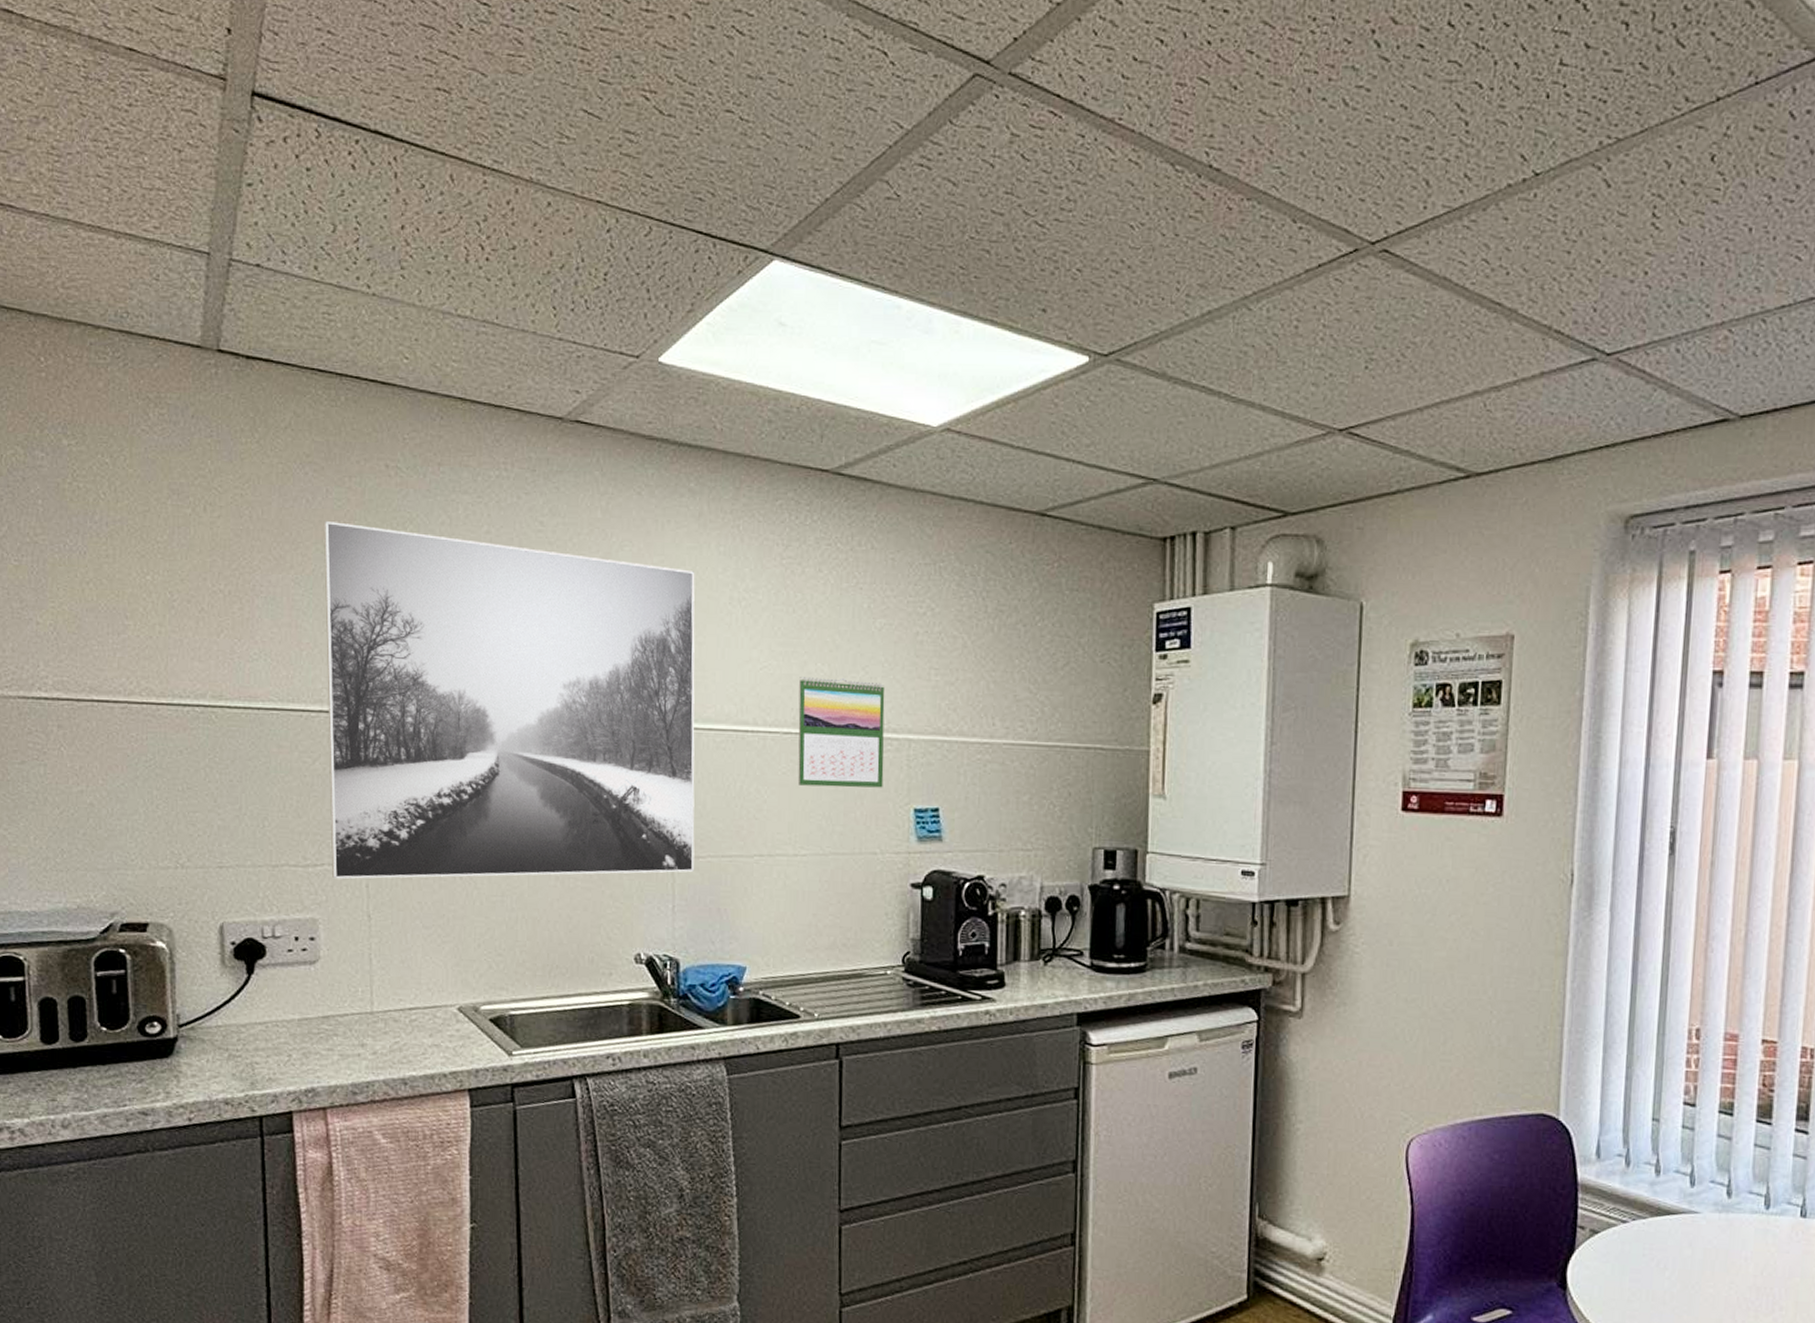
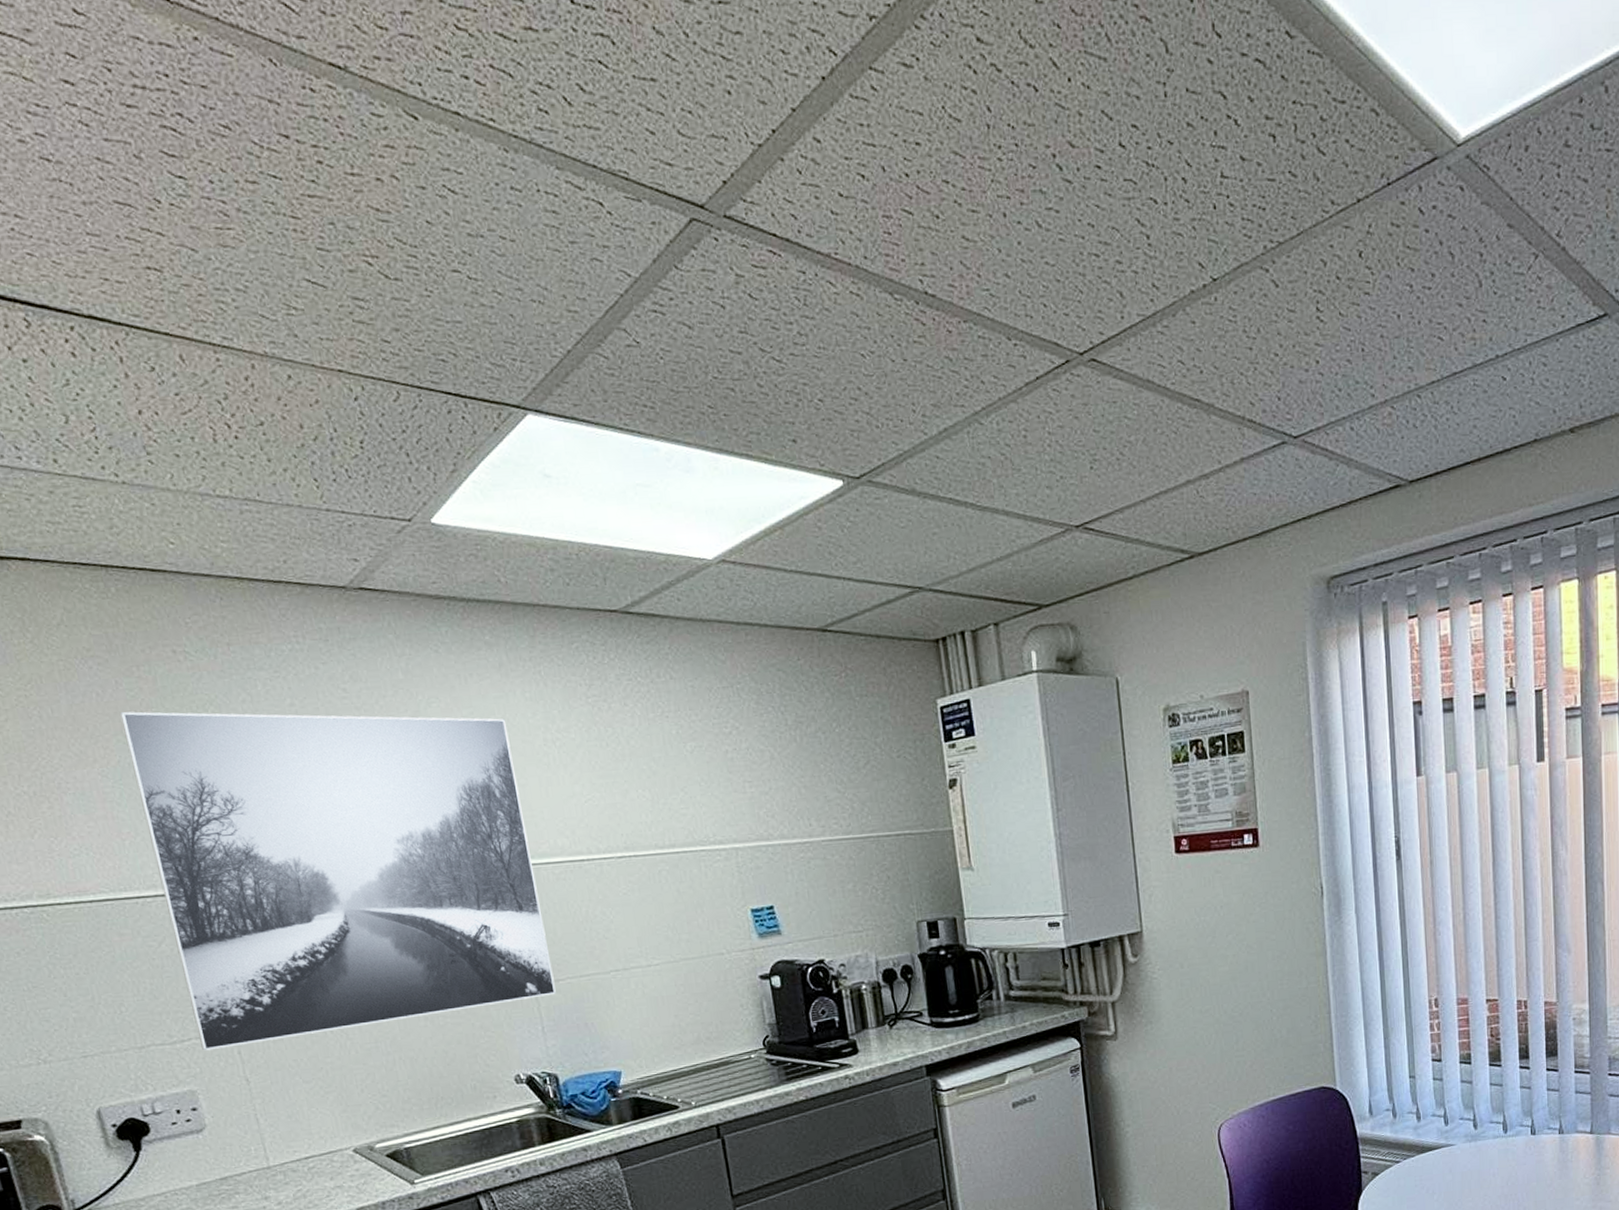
calendar: present [797,677,885,788] -> none [624,801,719,903]

